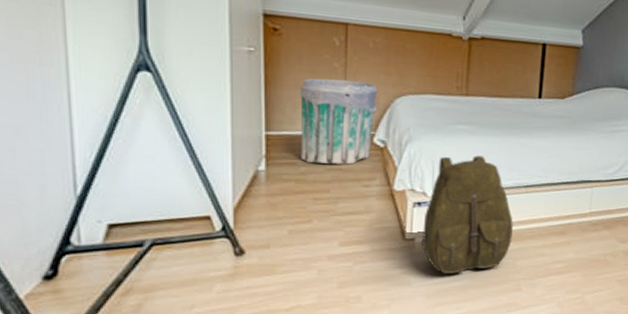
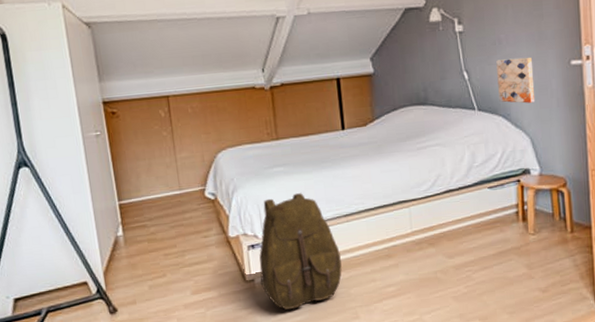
trash can: present [300,78,377,165] -> none [139,143,204,223]

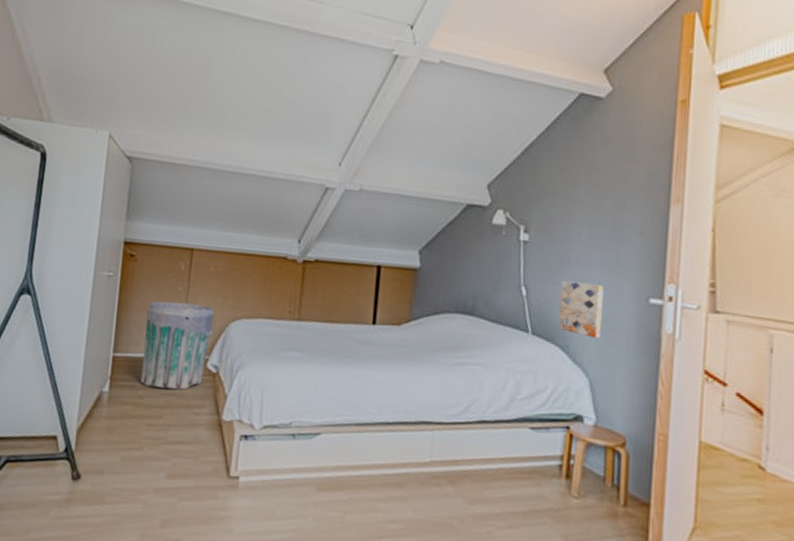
trash can: none [139,143,204,223] -> present [140,301,214,390]
backpack: present [259,193,342,310] -> none [245,385,343,524]

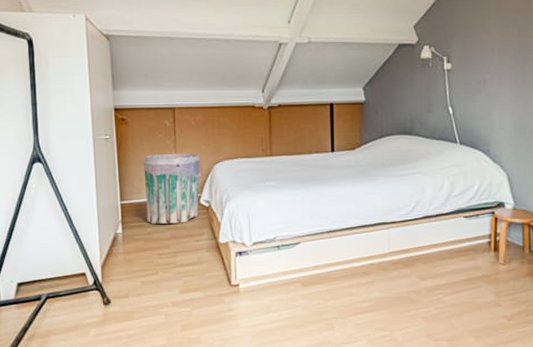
wall art: present [558,281,605,338] -> none [480,98,515,141]

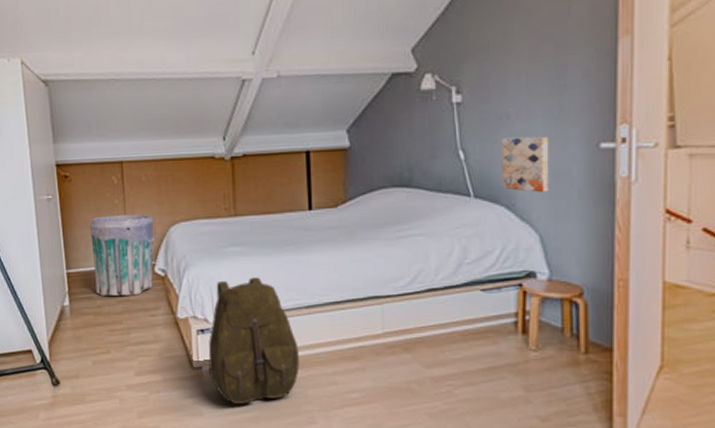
backpack: none [244,207,321,315] -> present [208,277,300,404]
wall art: none [480,98,515,141] -> present [501,136,549,192]

